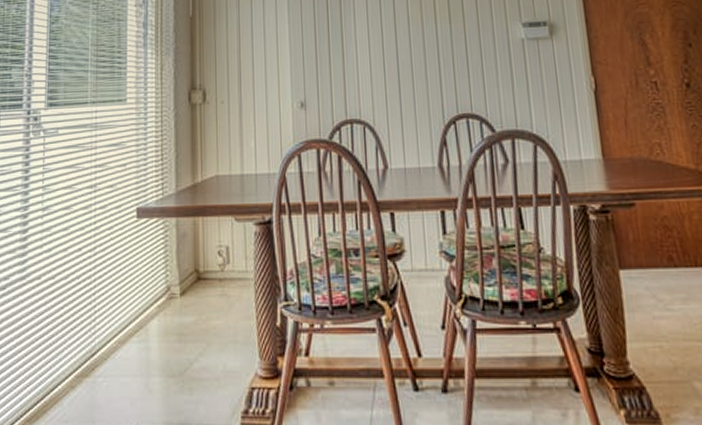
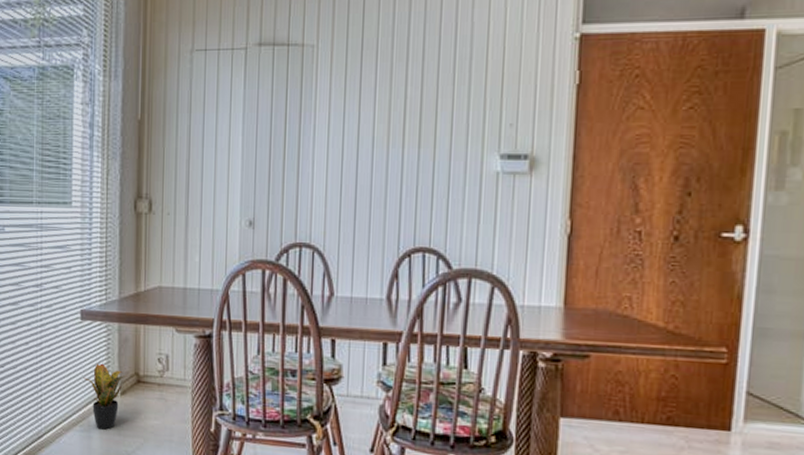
potted plant: none [140,263,186,337] -> present [83,363,127,430]

